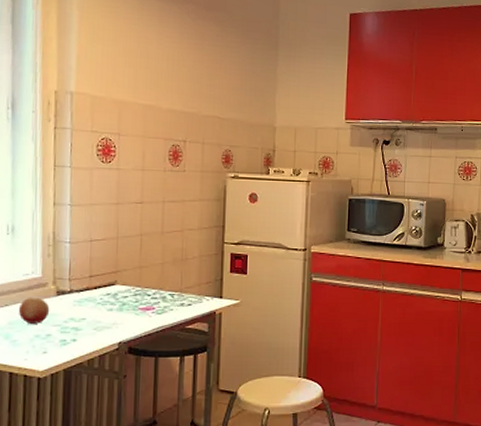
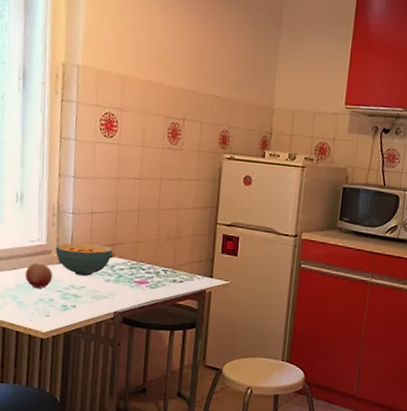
cereal bowl: none [51,272,115,308] -> present [55,243,113,276]

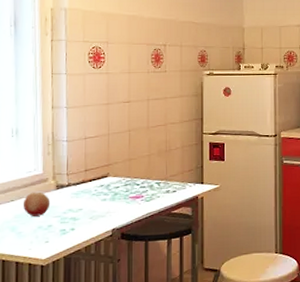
cereal bowl: present [55,243,113,276] -> none [51,166,108,199]

